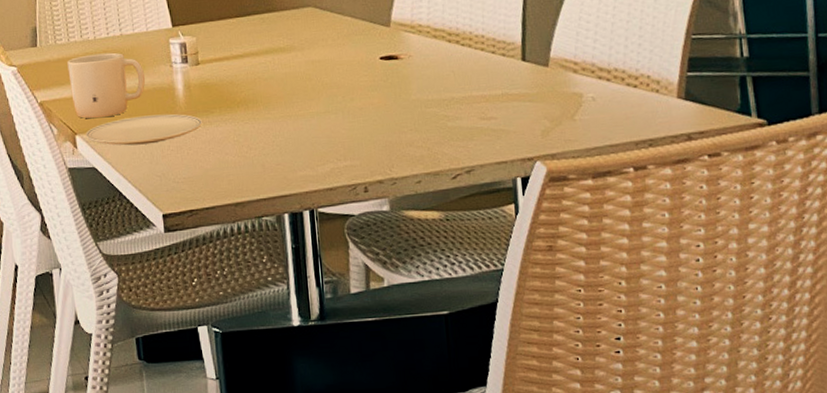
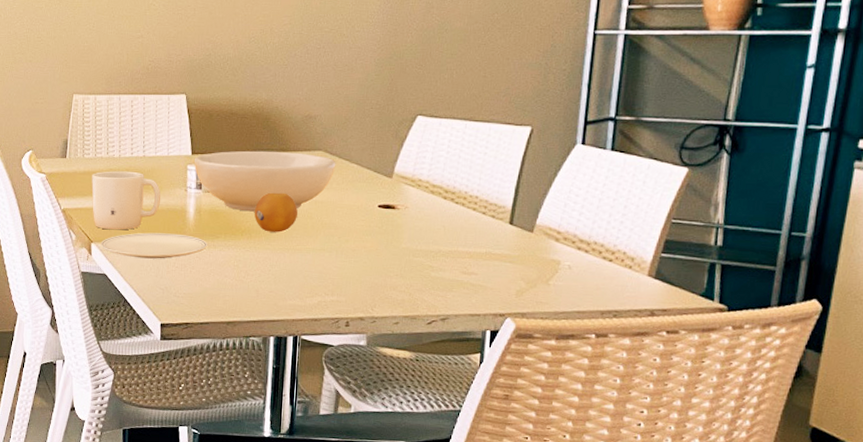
bowl: none [176,11,329,81] -> present [194,150,336,212]
fruit: none [248,56,295,100] -> present [255,192,298,233]

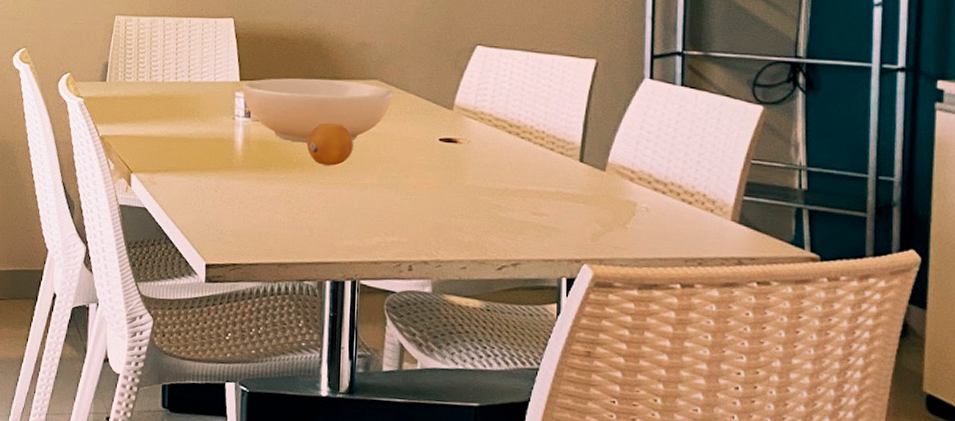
mug: present [91,171,161,230] -> none [132,96,206,160]
plate: present [101,232,208,259] -> none [141,163,258,192]

